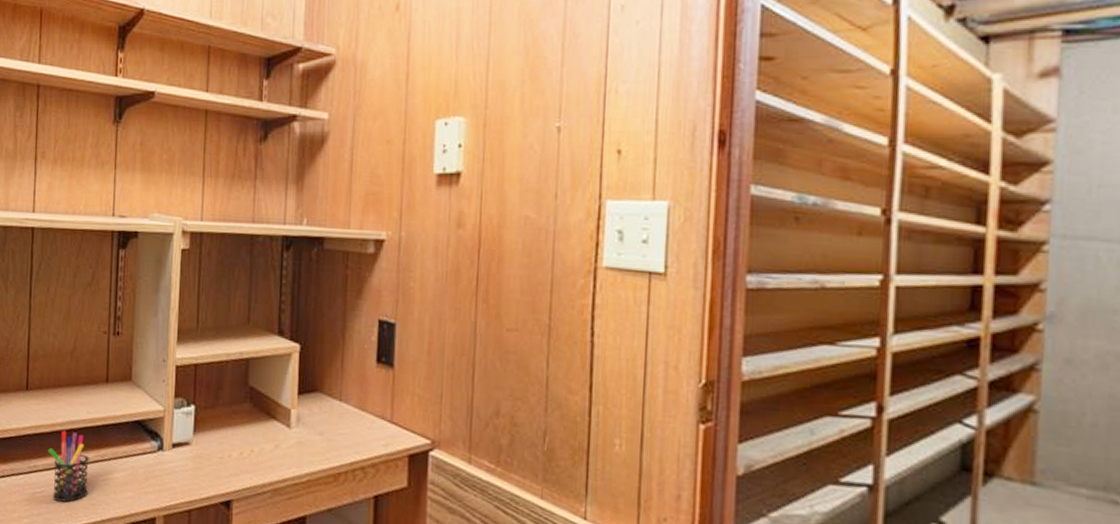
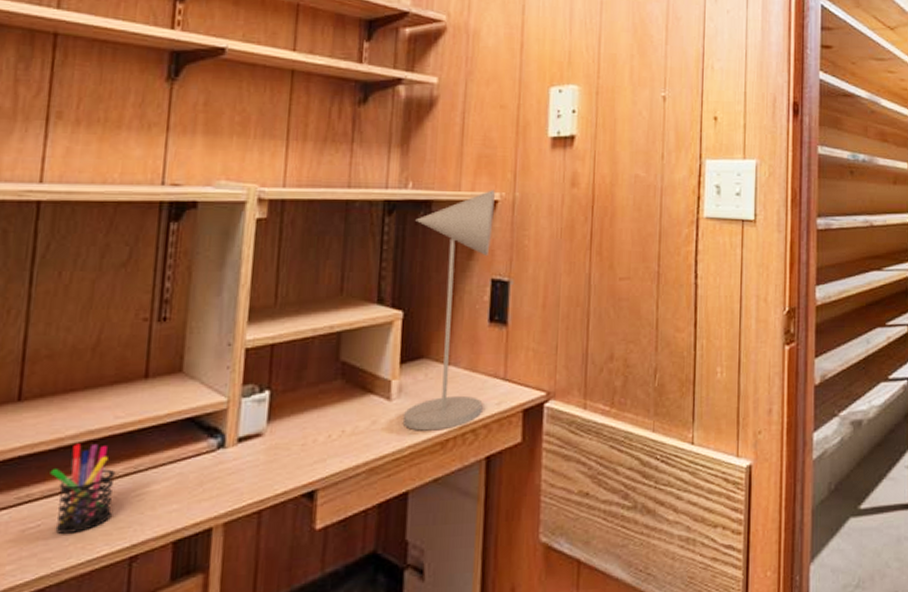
desk lamp: none [300,228,382,463] -> present [402,189,495,431]

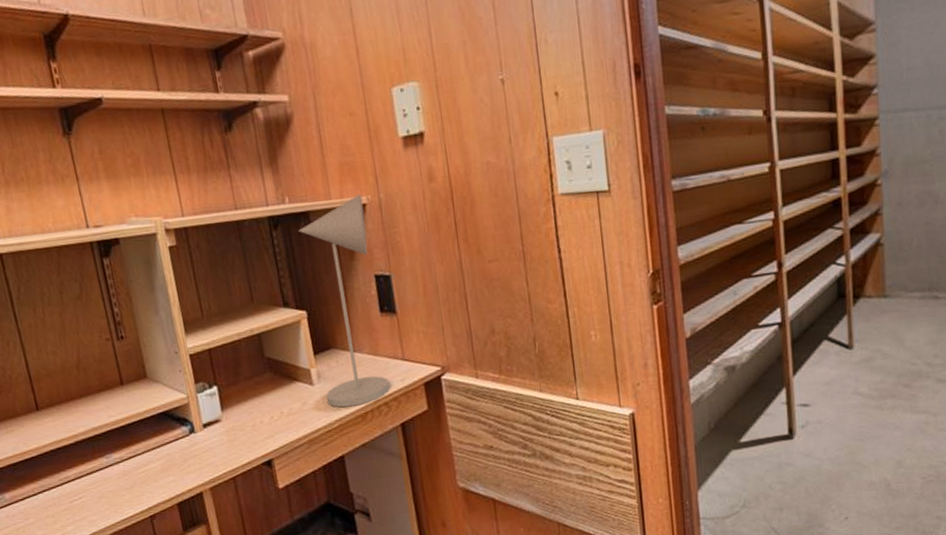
pen holder: present [50,444,116,534] -> none [76,438,128,503]

